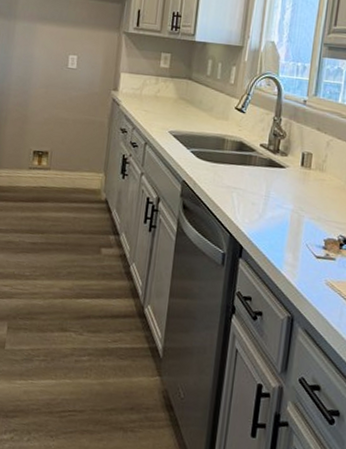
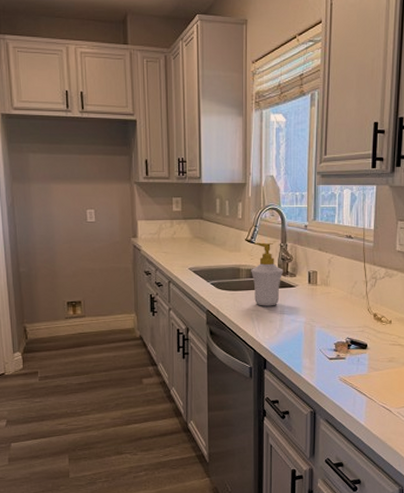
soap bottle: none [237,112,274,186] -> present [251,242,284,306]

